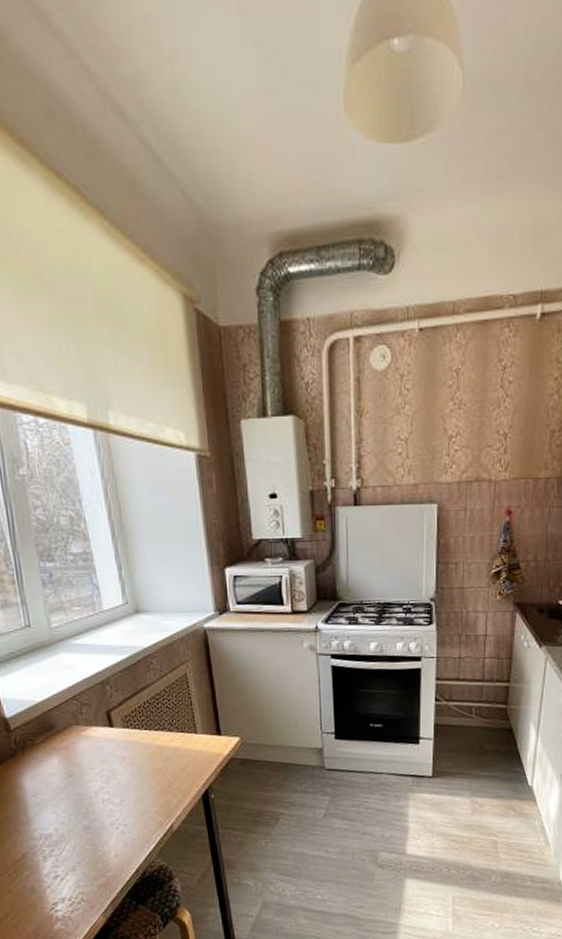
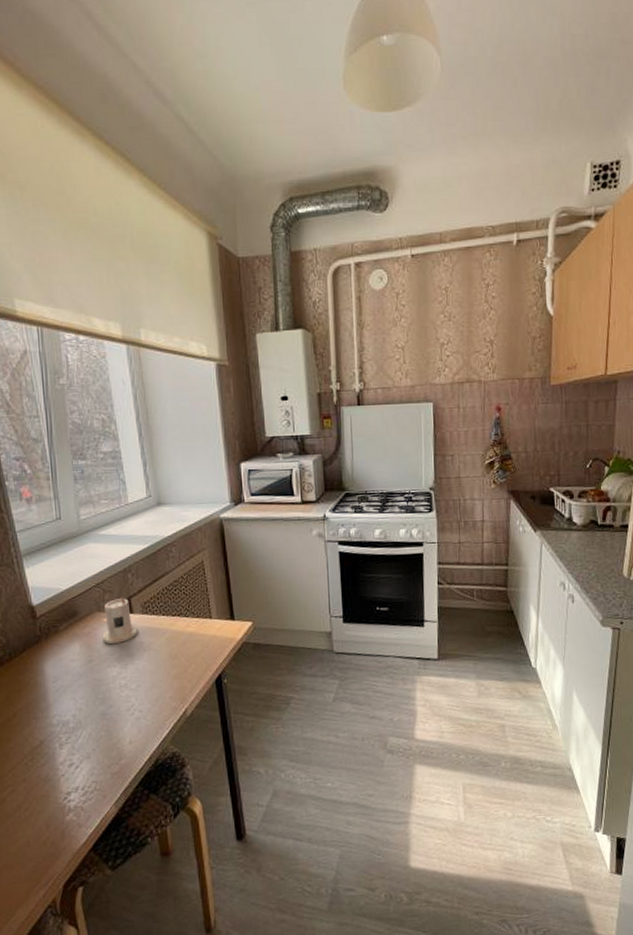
candle: none [82,710,119,758] -> present [102,597,138,644]

